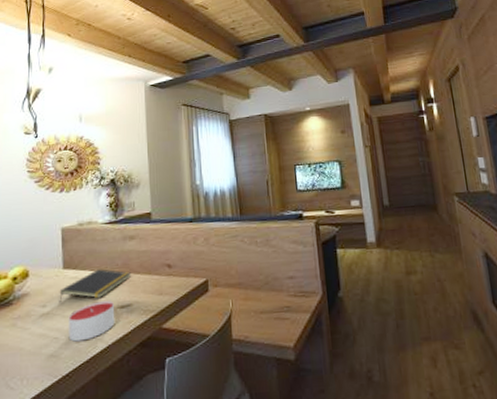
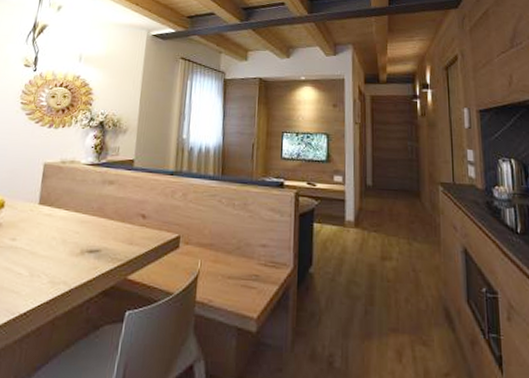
notepad: present [59,269,131,302] -> none [29,209,105,240]
candle: present [68,301,115,342] -> none [32,242,83,281]

